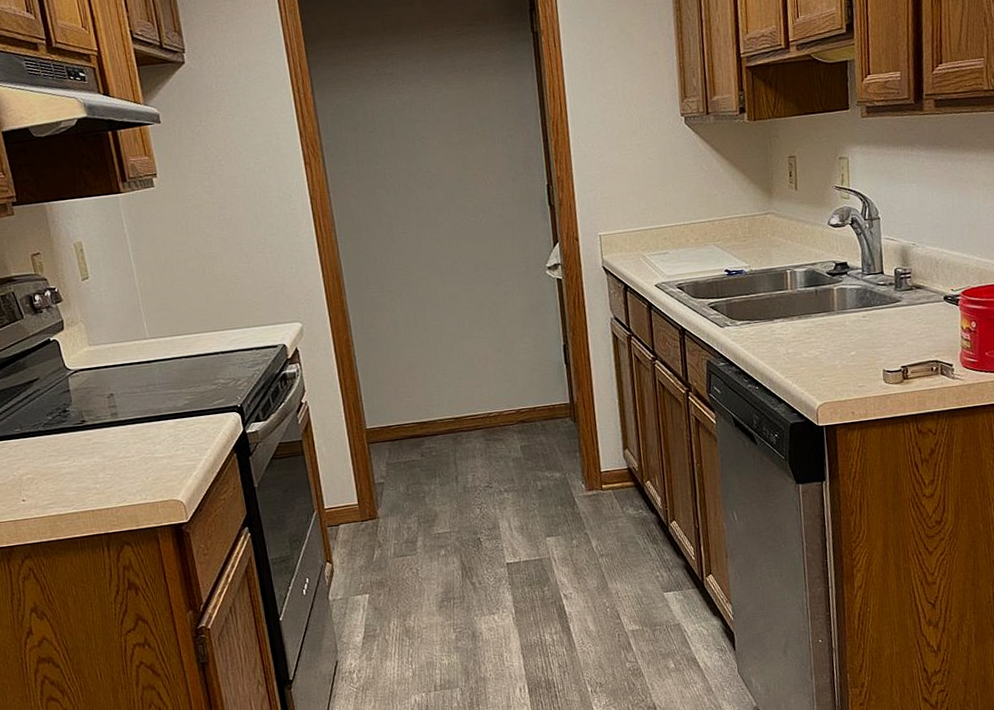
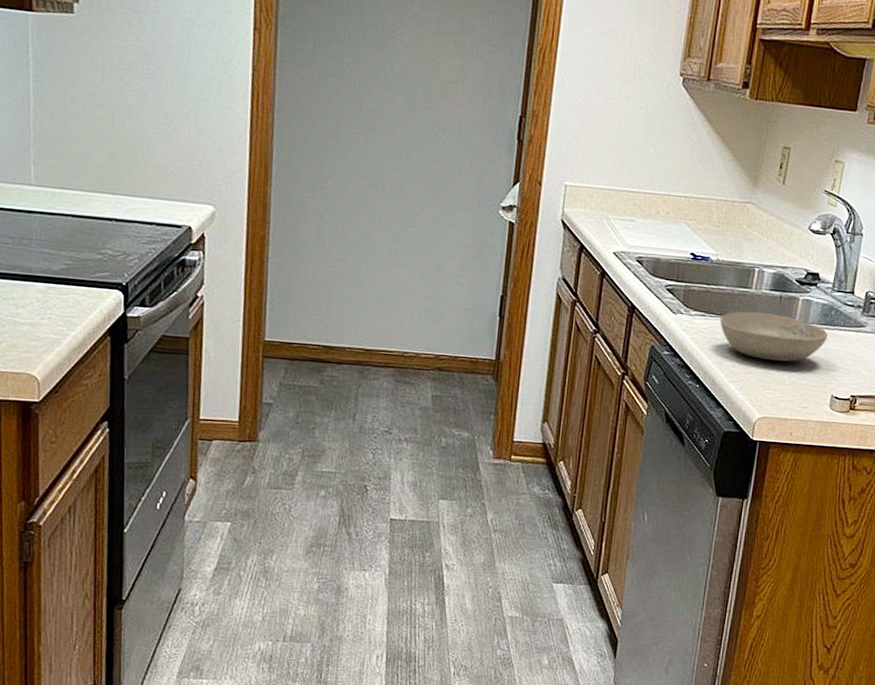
bowl: none [765,307,869,352] -> present [720,311,829,362]

